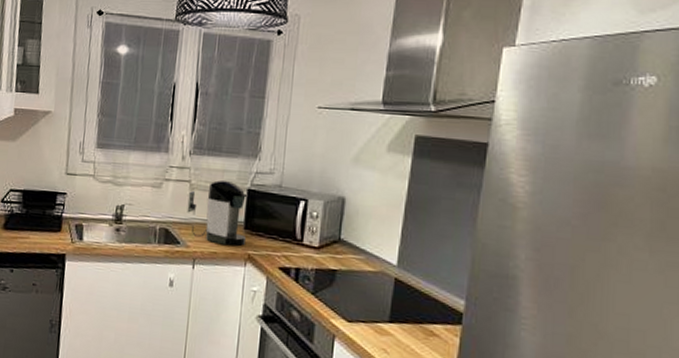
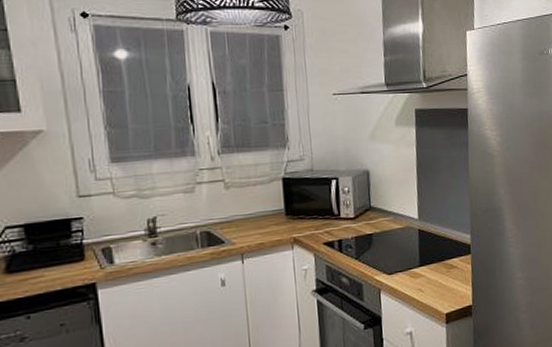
coffee maker: present [186,179,248,246] -> none [224,173,289,235]

